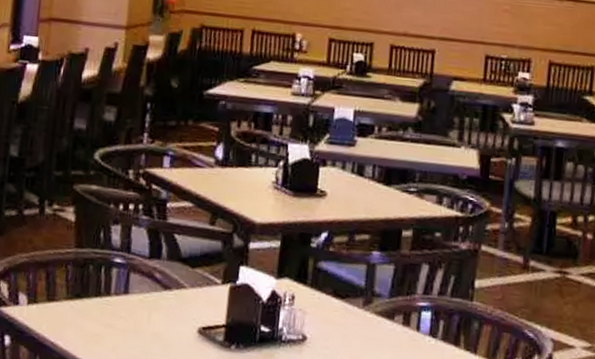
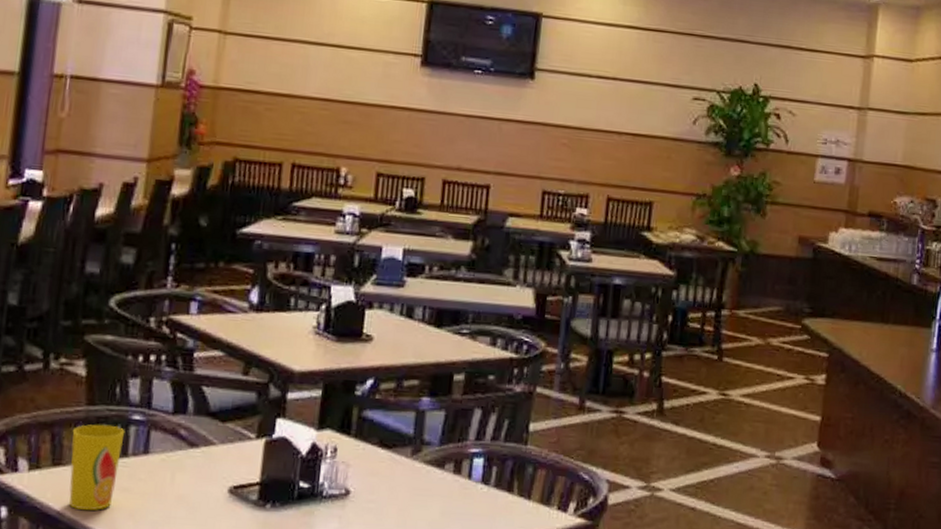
cup: none [60,265,108,343] -> present [68,424,125,511]

